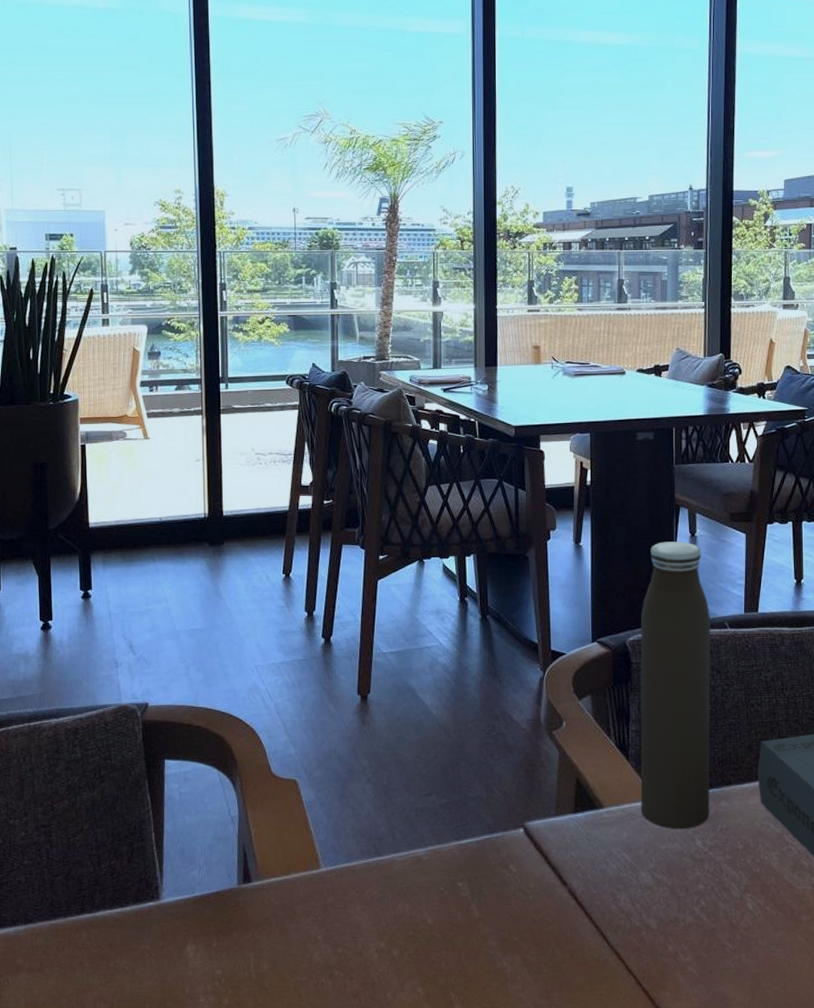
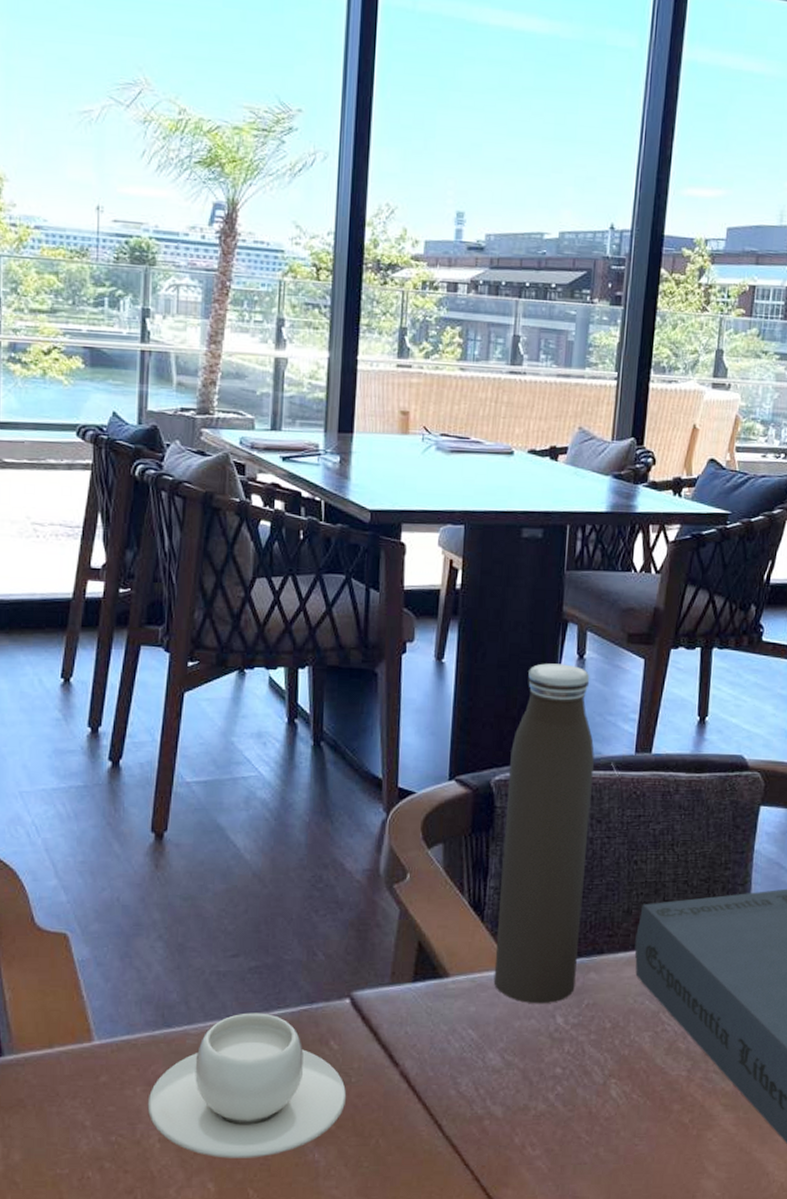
teacup: none [366,842,526,966] -> present [147,1013,347,1158]

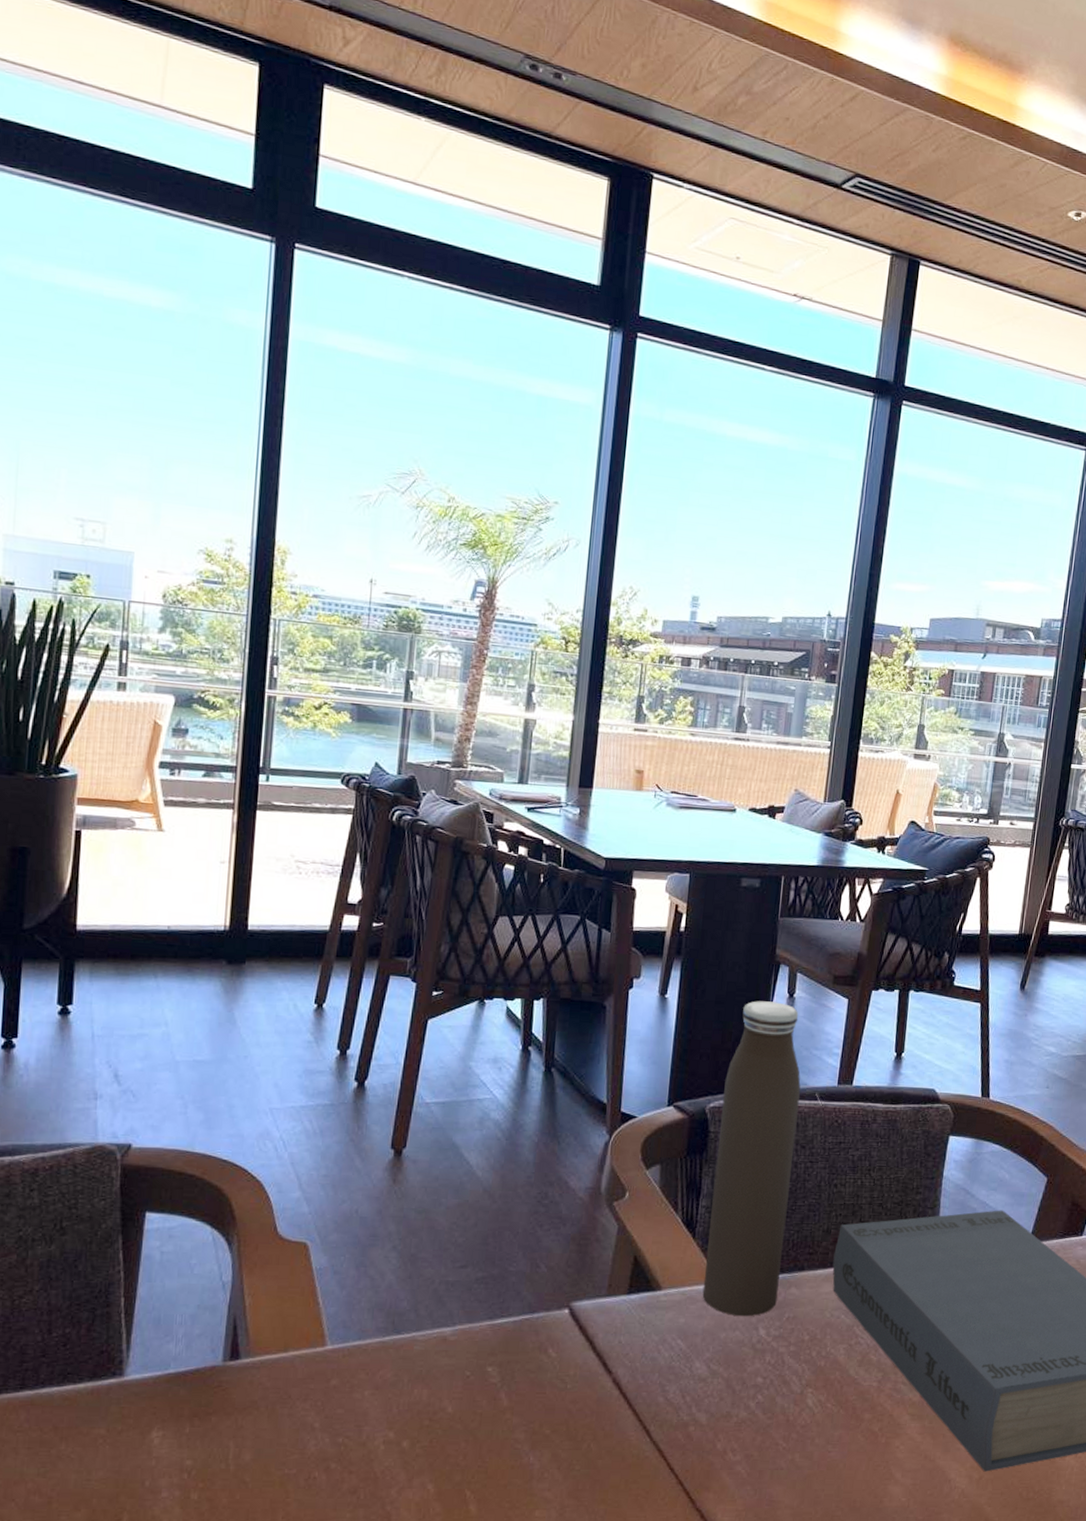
teacup: present [147,1013,347,1158] -> none [374,1321,563,1461]

